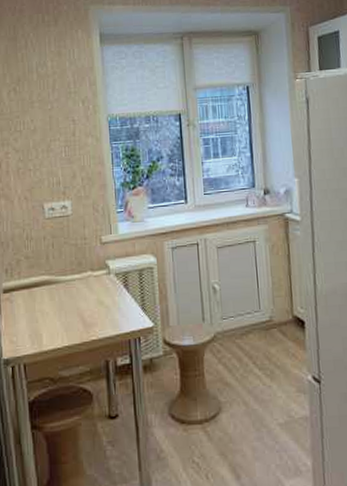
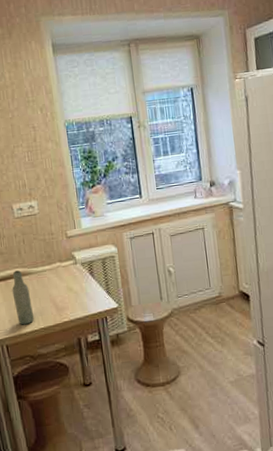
bottle: none [35,278,57,342] -> present [12,270,34,325]

